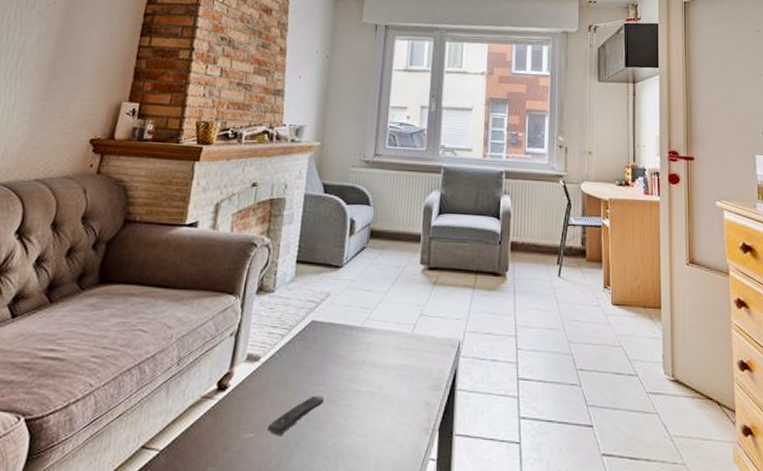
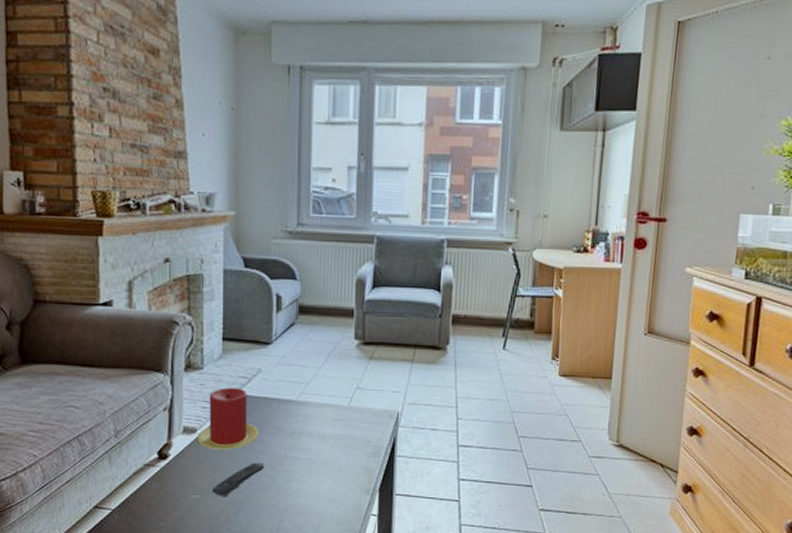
candle: none [260,312,322,381] -> present [198,387,259,450]

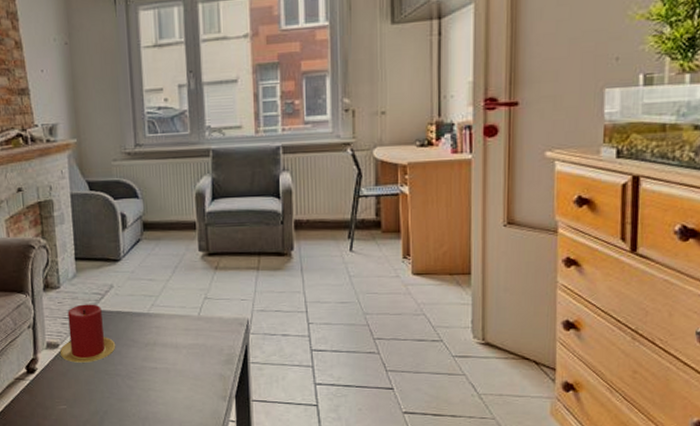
remote control: present [212,462,264,497] -> none [77,373,124,407]

